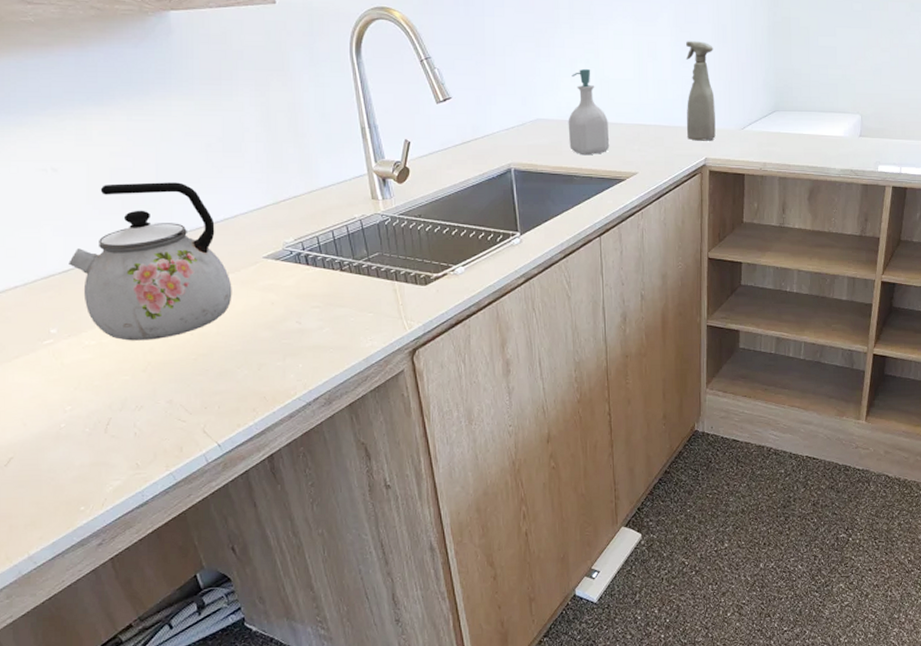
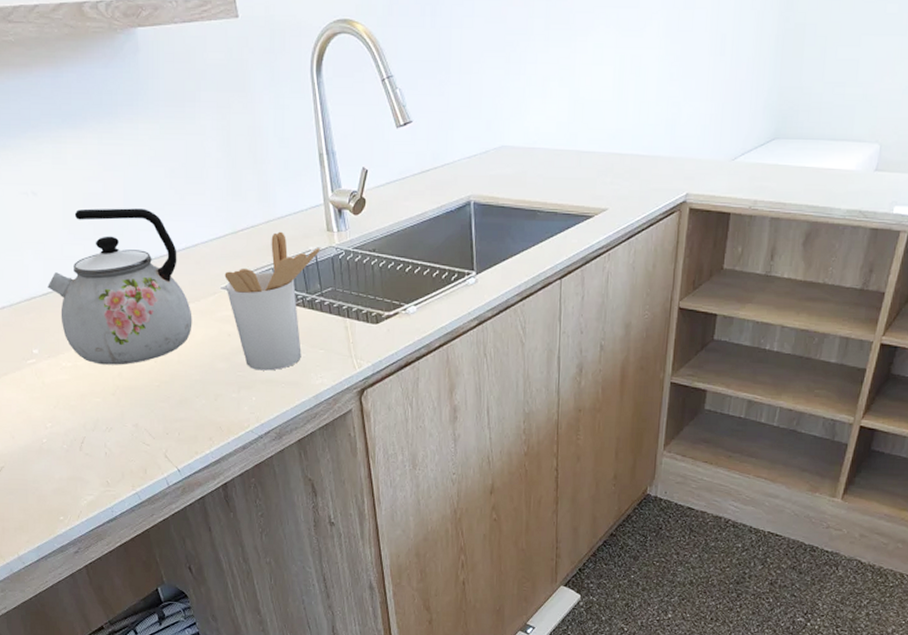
utensil holder: none [266,201,365,337] -> present [224,231,320,371]
soap bottle: present [568,68,610,156] -> none [534,88,580,188]
spray bottle: present [685,41,716,141] -> none [667,54,708,174]

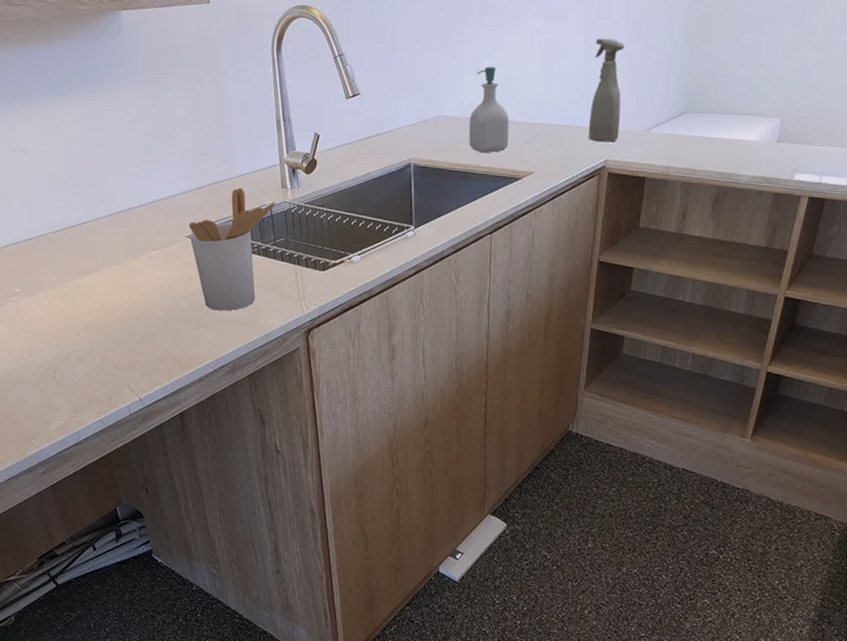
kettle: present [48,208,192,365] -> none [31,165,159,304]
soap bottle: none [534,88,580,188] -> present [468,66,509,153]
spray bottle: none [667,54,708,174] -> present [588,38,625,142]

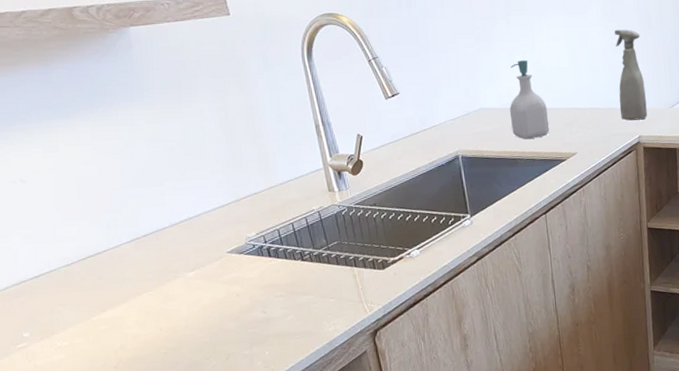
utensil holder: present [189,187,275,311] -> none [229,195,323,326]

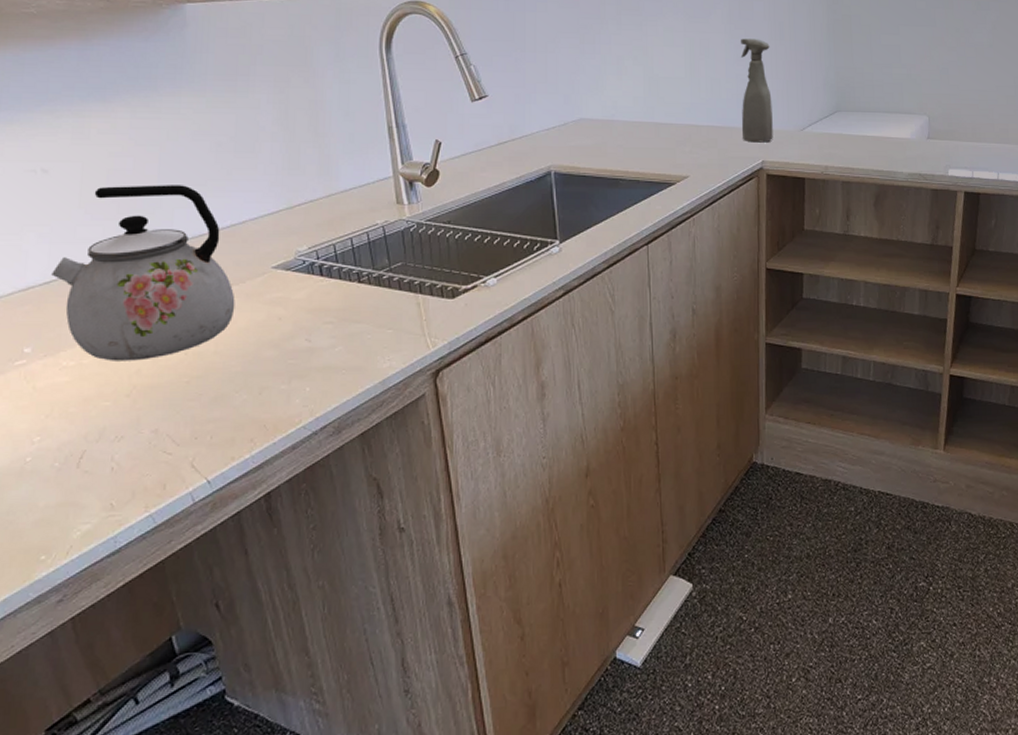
kettle: none [39,186,199,340] -> present [51,185,235,361]
soap bottle: present [509,59,550,140] -> none [613,66,659,158]

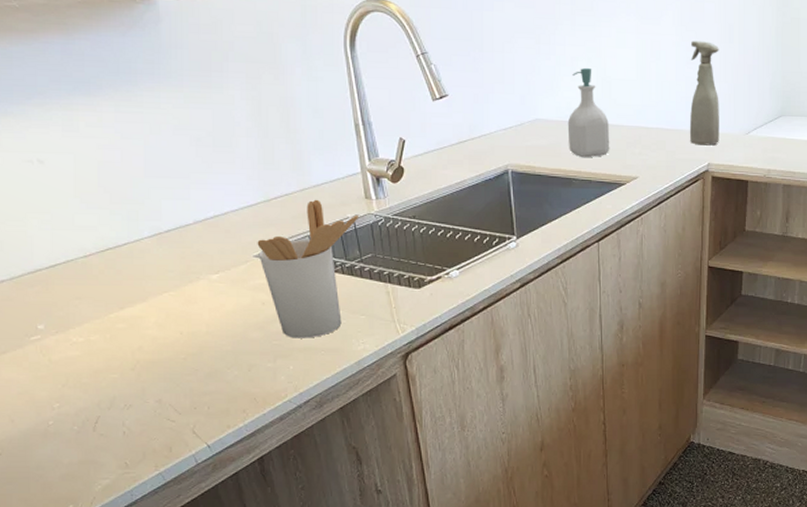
kettle: present [51,185,235,361] -> none [56,176,222,339]
utensil holder: none [276,205,389,357] -> present [257,199,358,338]
soap bottle: none [613,66,659,158] -> present [567,67,610,158]

